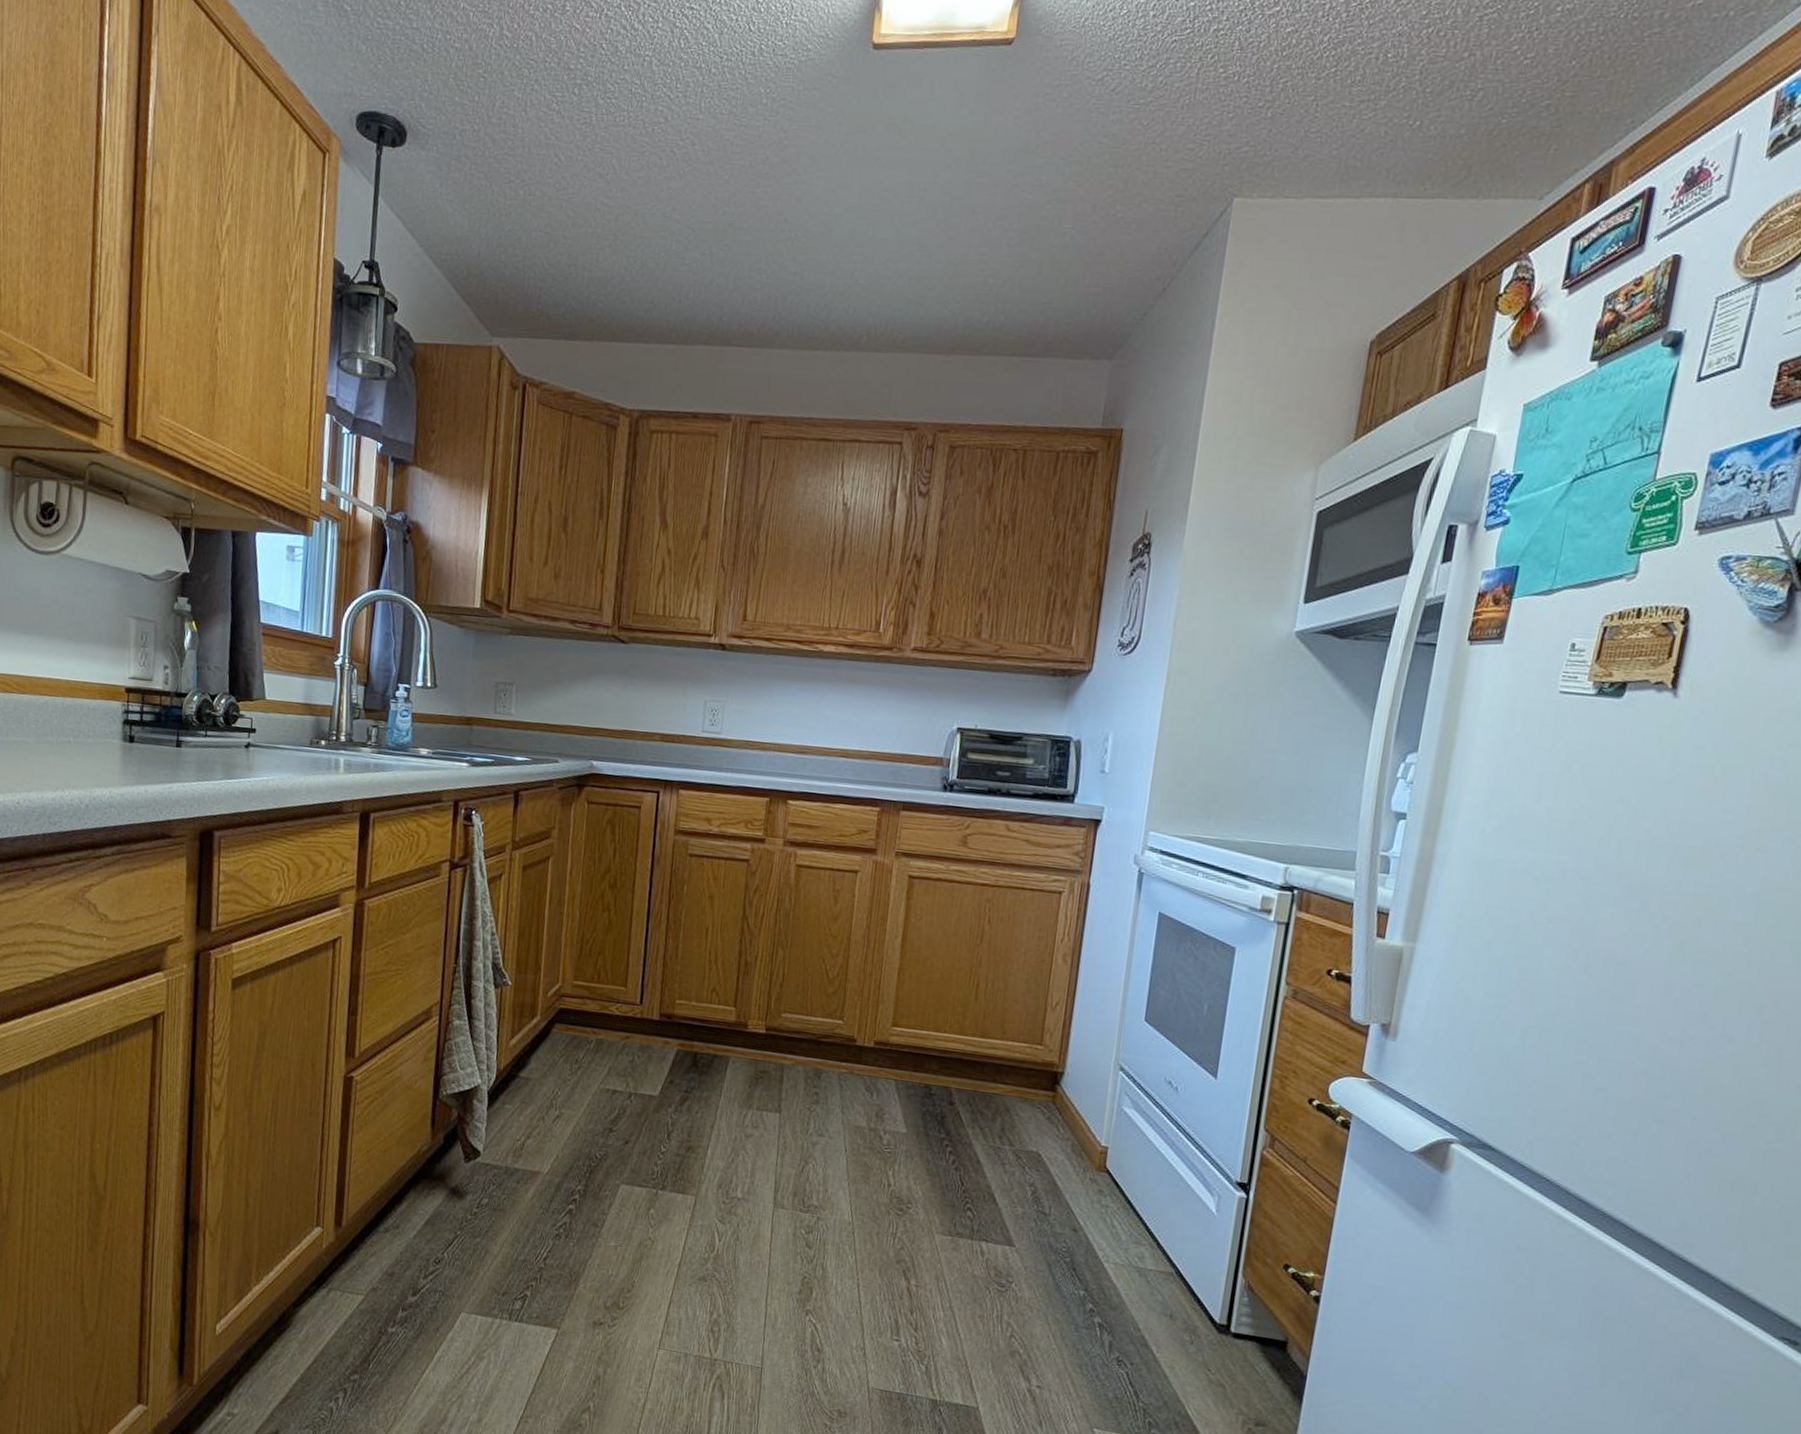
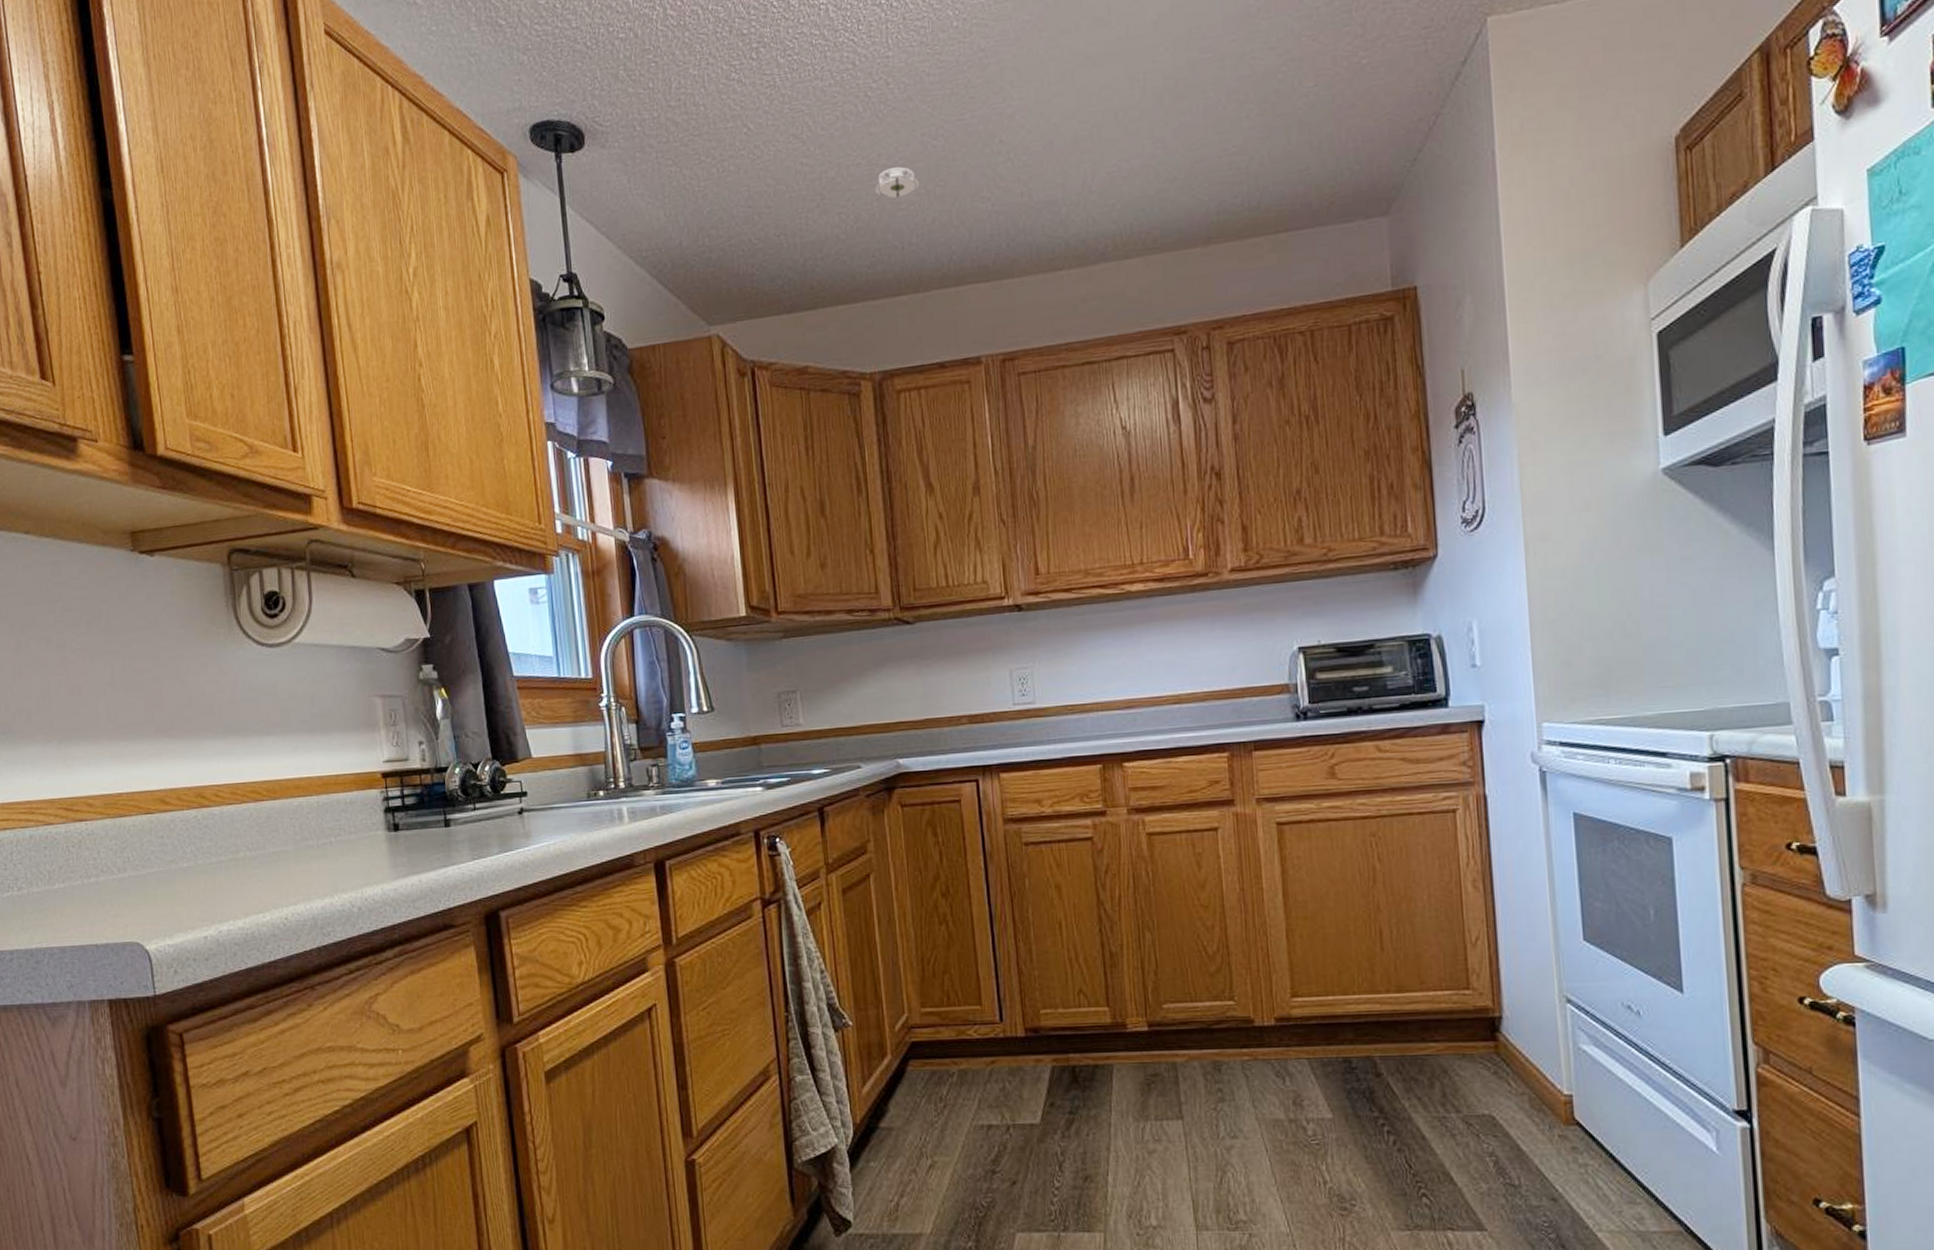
smoke detector: none [662,224,706,253] -> present [874,167,920,201]

